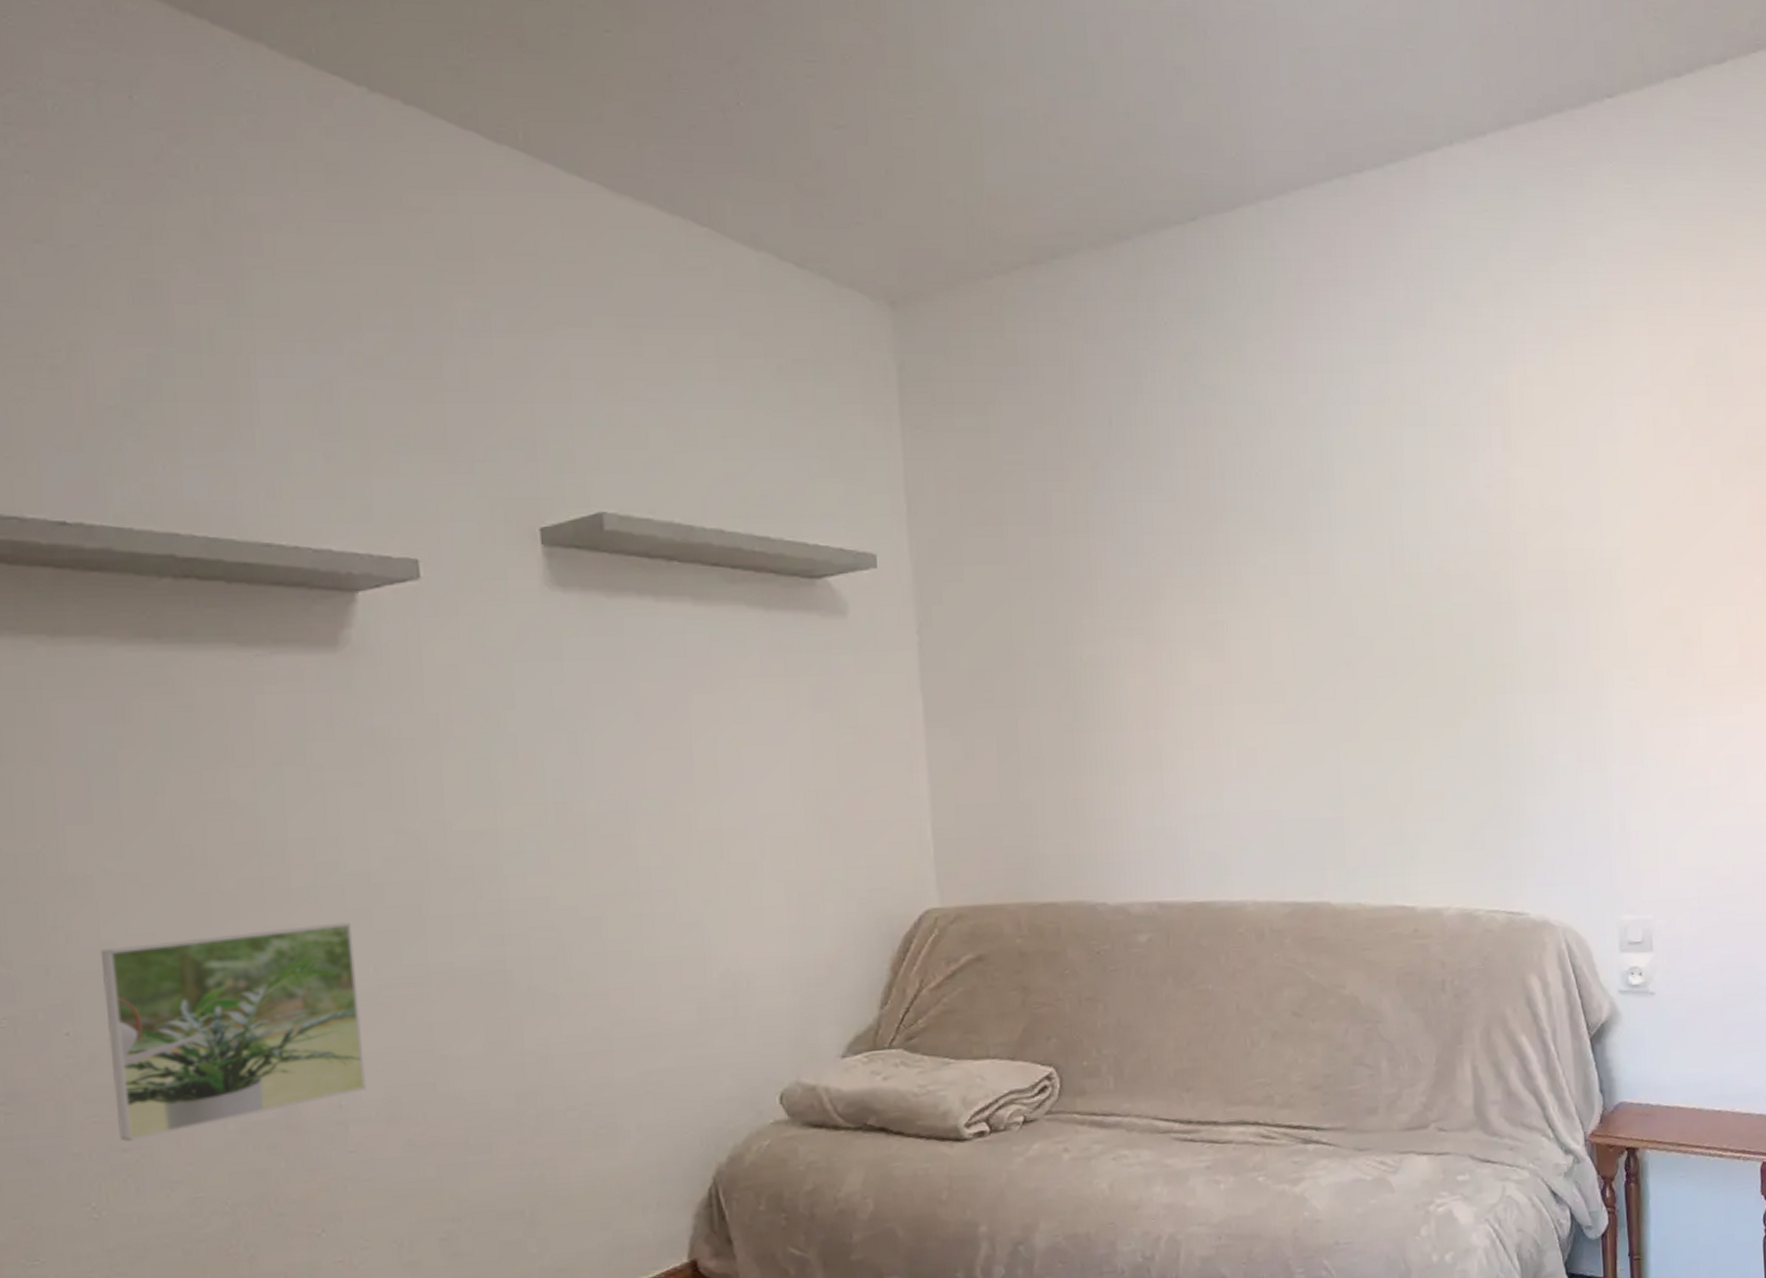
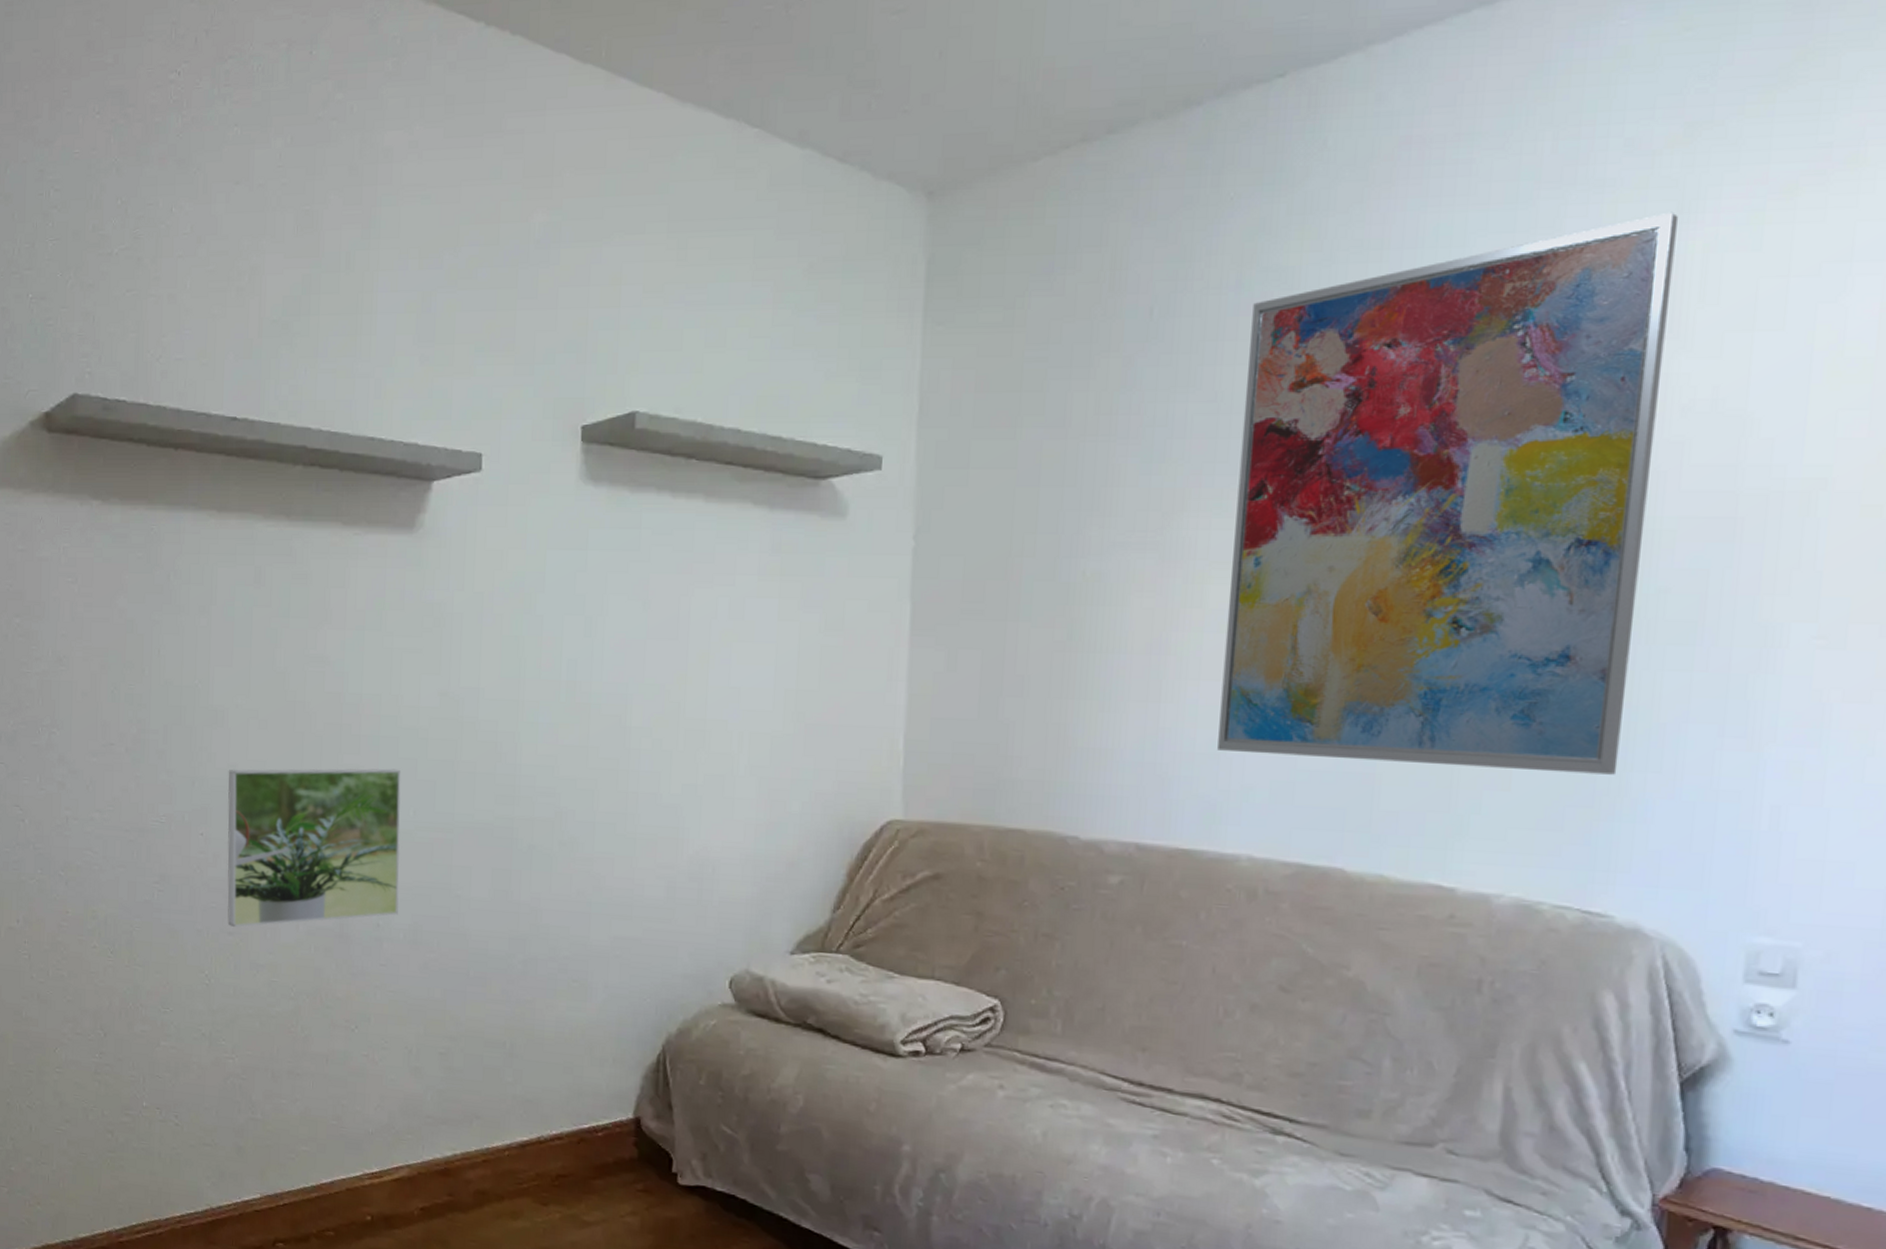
wall art: none [1195,352,1516,810] -> present [1217,211,1678,775]

